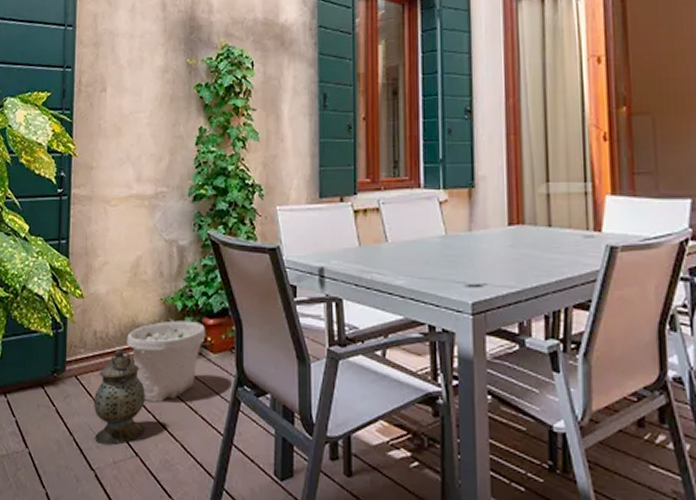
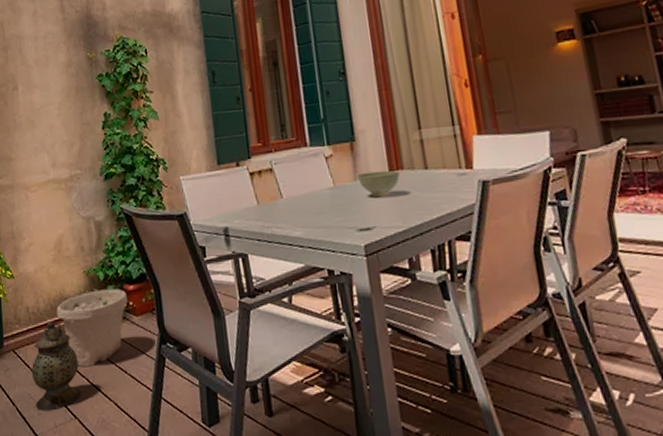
bowl: none [472,223,521,253] -> present [356,170,401,198]

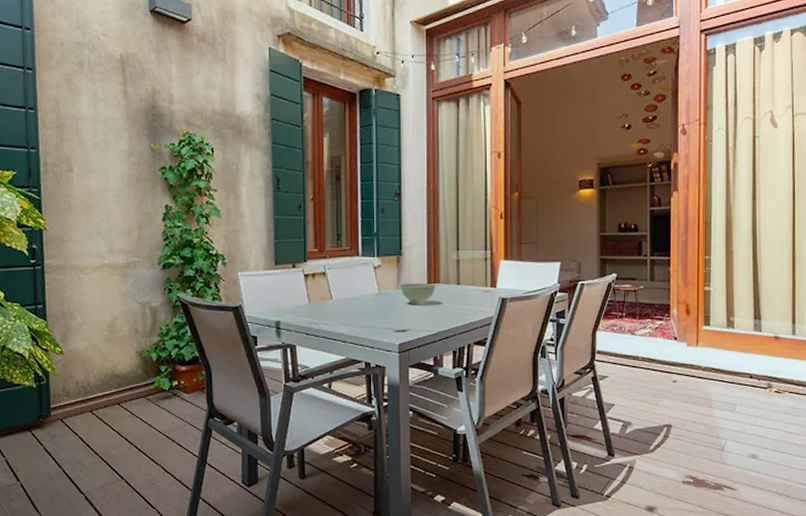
lantern: present [31,320,80,412] -> none [79,394,128,473]
pot: present [57,287,128,367] -> none [107,367,180,435]

